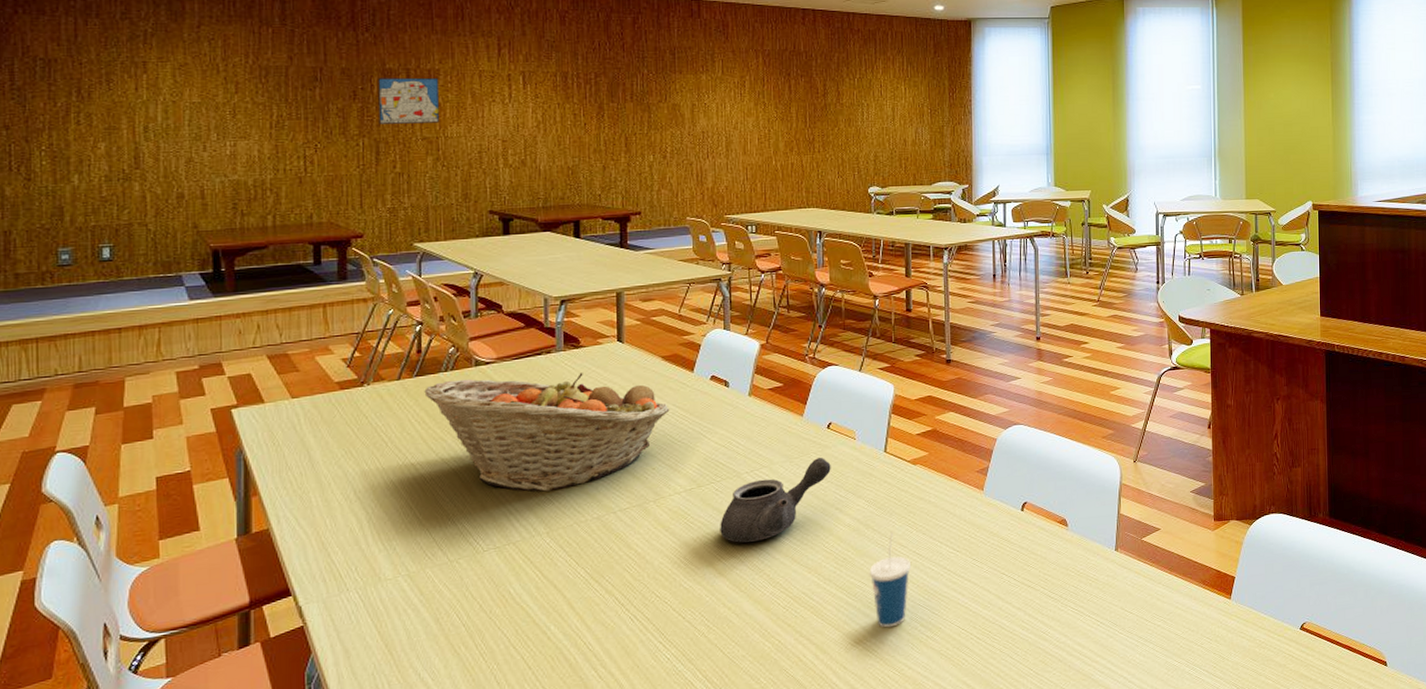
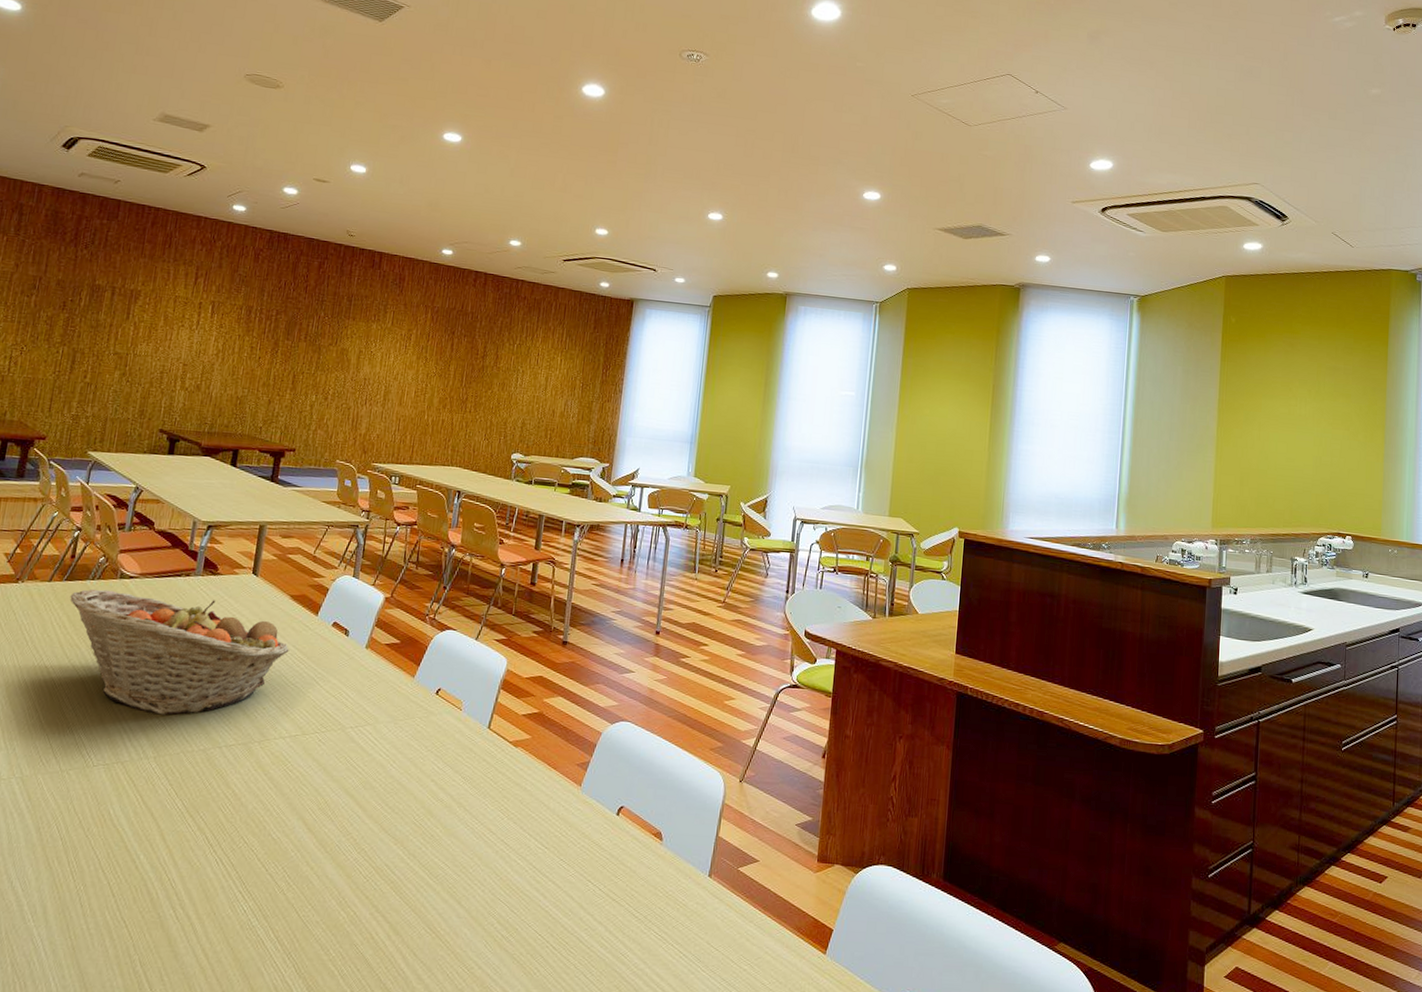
wall art: present [378,77,440,124] -> none [80,292,139,340]
teapot: present [720,457,831,543] -> none [316,722,434,802]
cup: present [869,531,912,628] -> none [453,814,498,919]

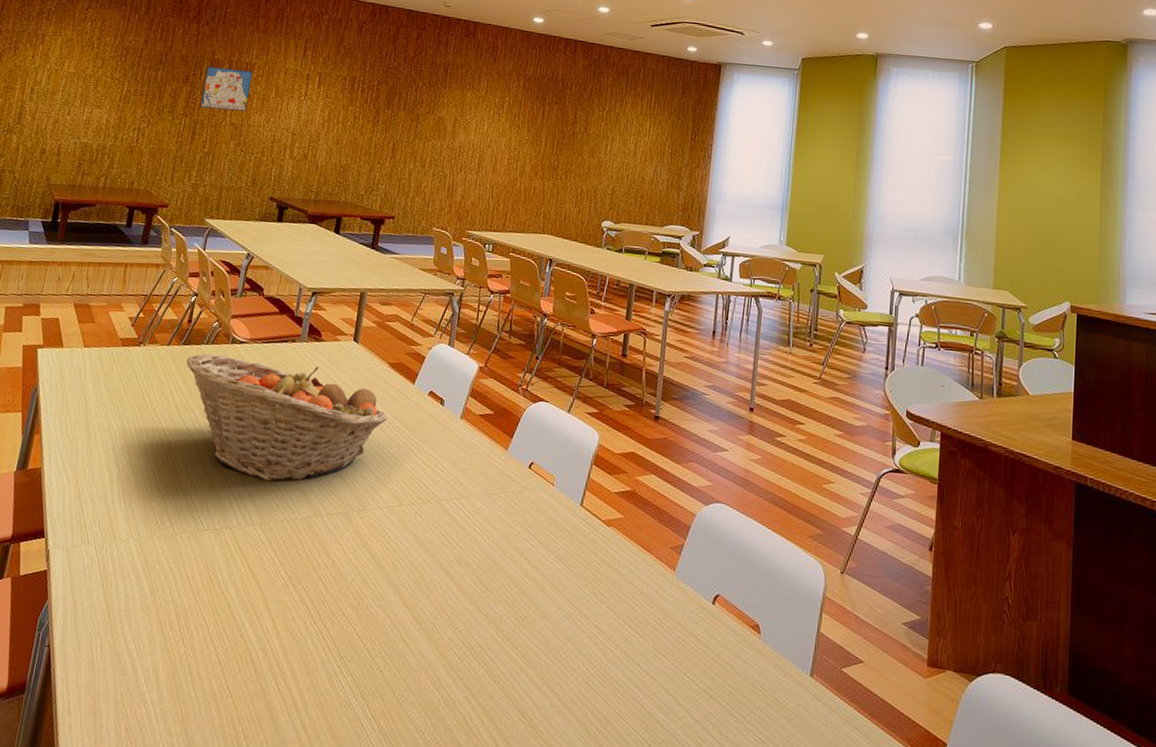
wall art: none [80,292,139,340] -> present [200,66,253,112]

